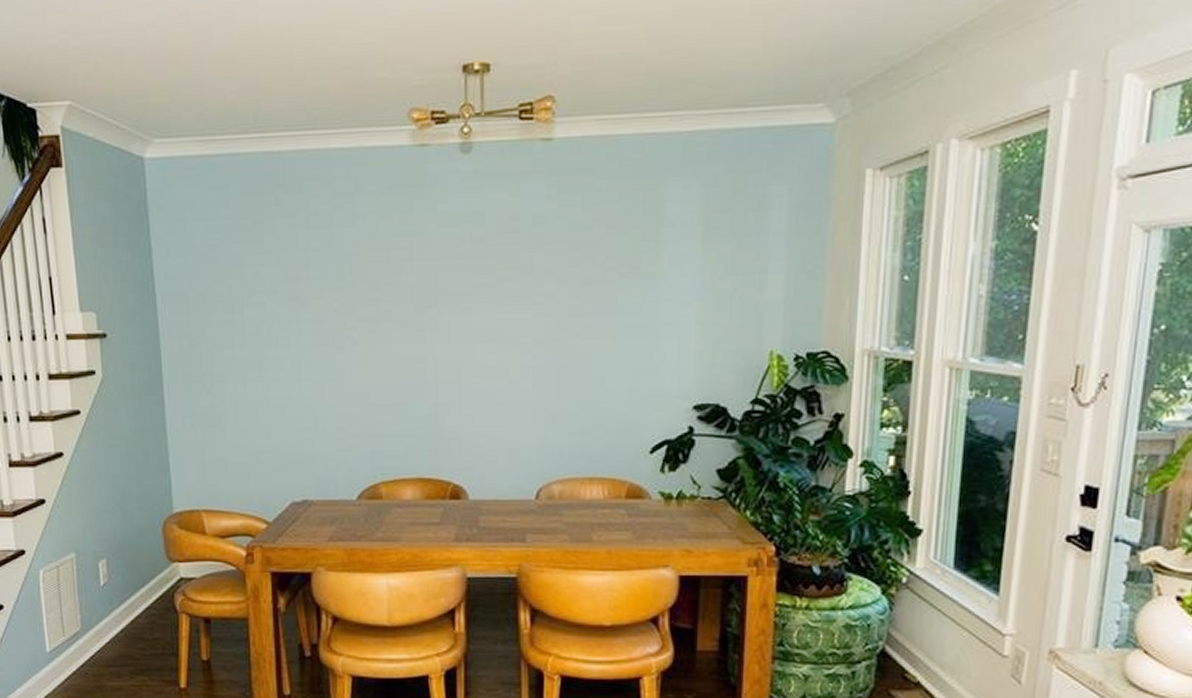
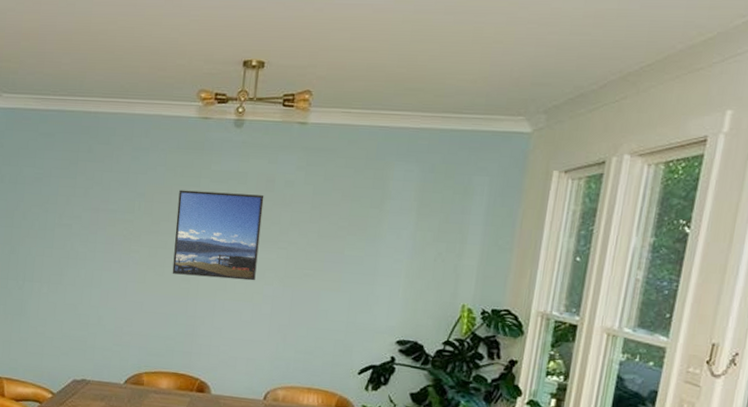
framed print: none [399,238,509,352] -> present [172,190,264,281]

